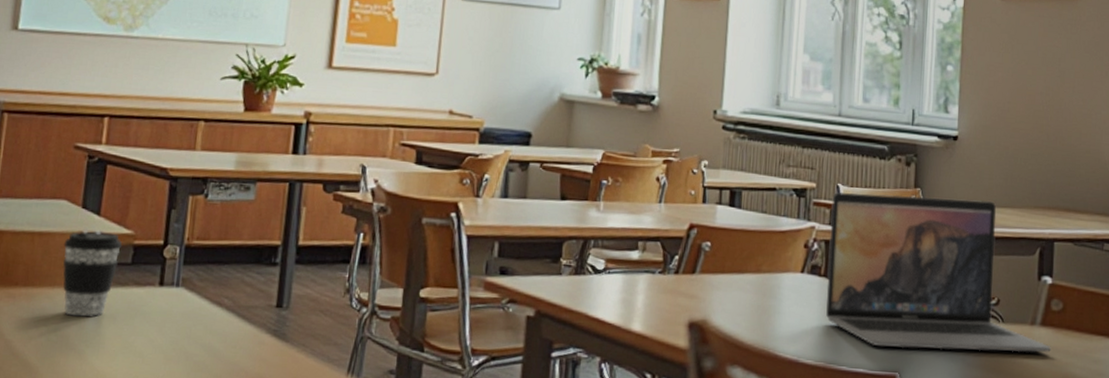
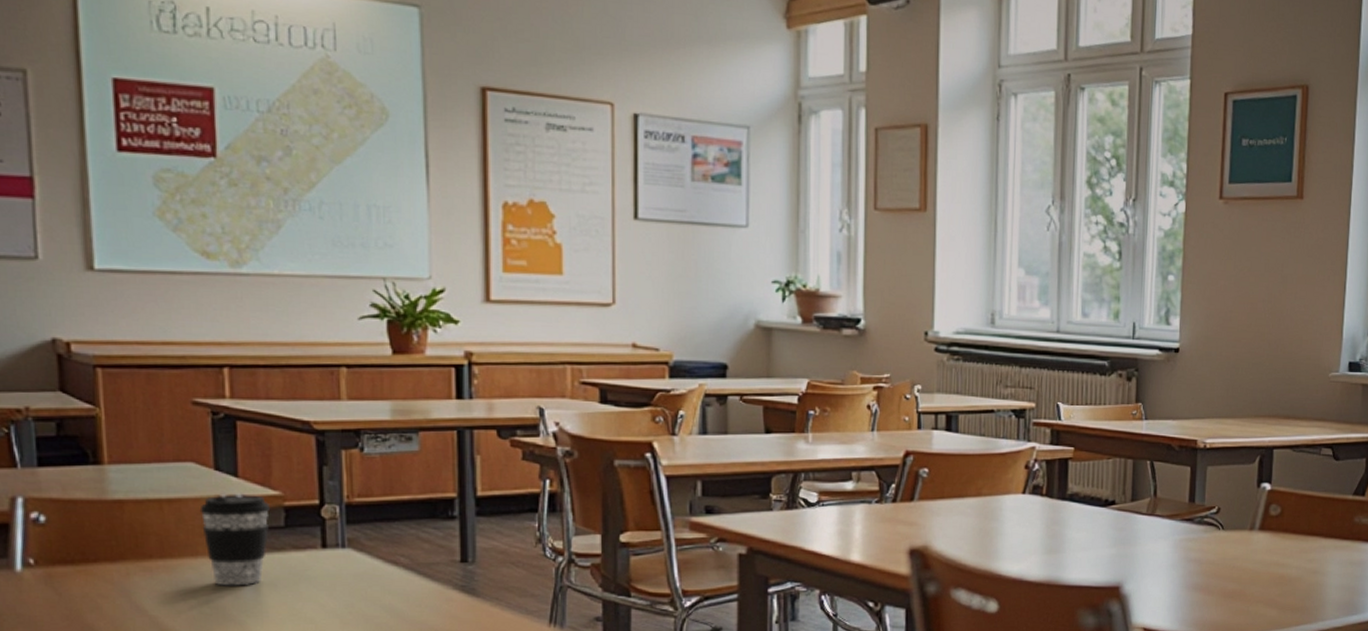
laptop: present [825,191,1051,353] -> none [1048,410,1269,561]

